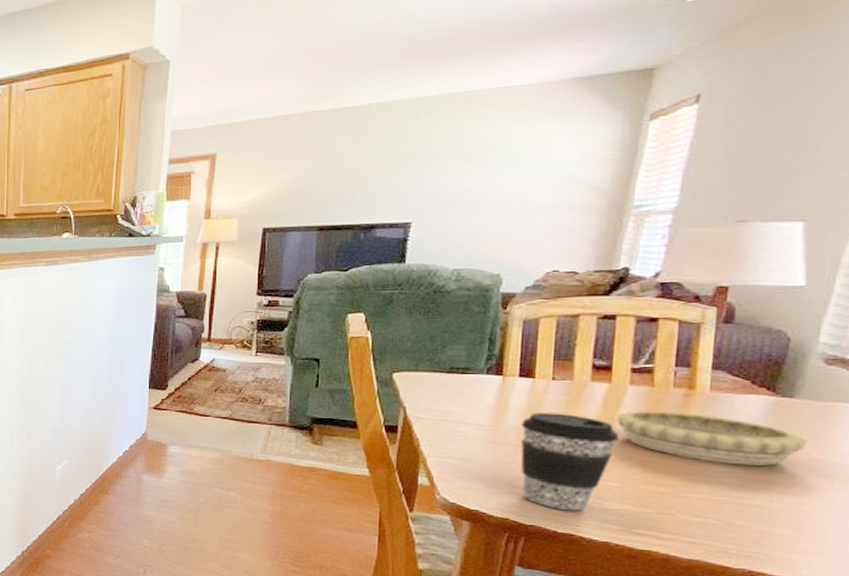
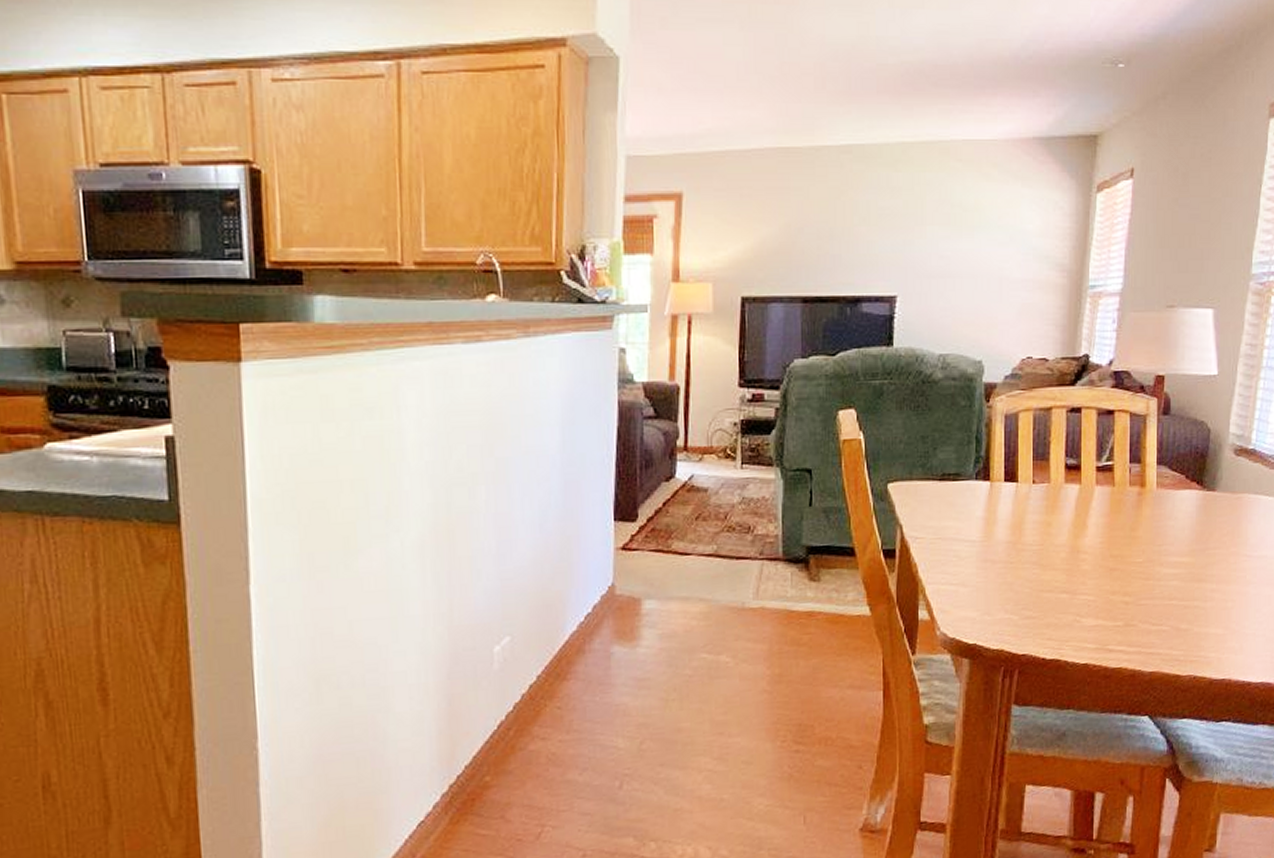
coffee cup: present [520,413,620,511] -> none [1009,521,1091,633]
decorative bowl: present [616,411,807,466] -> none [1087,512,1227,565]

